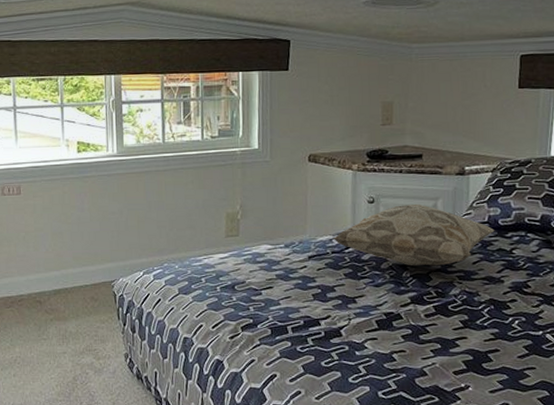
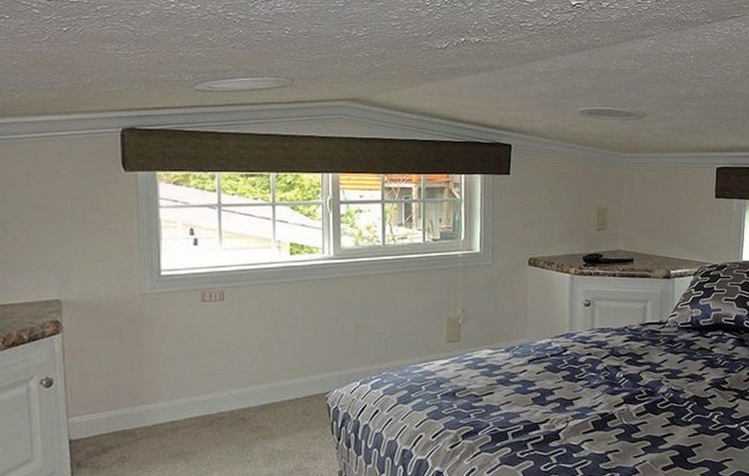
decorative pillow: present [332,203,495,267] -> none [551,306,697,367]

